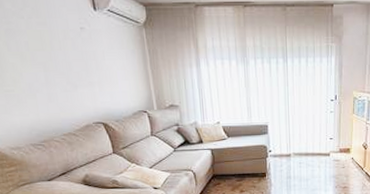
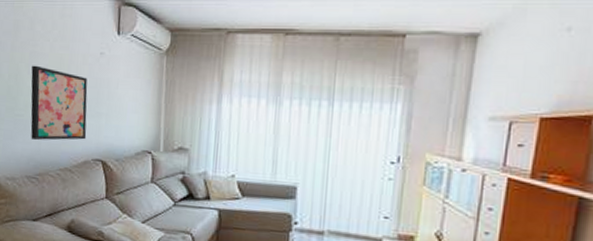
wall art: none [10,42,84,111] -> present [30,65,88,141]

